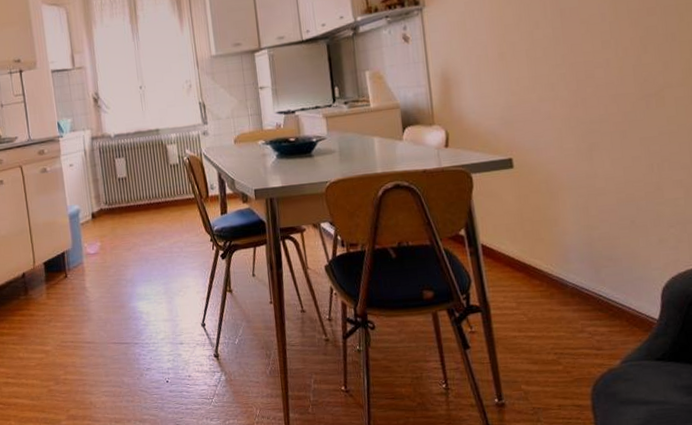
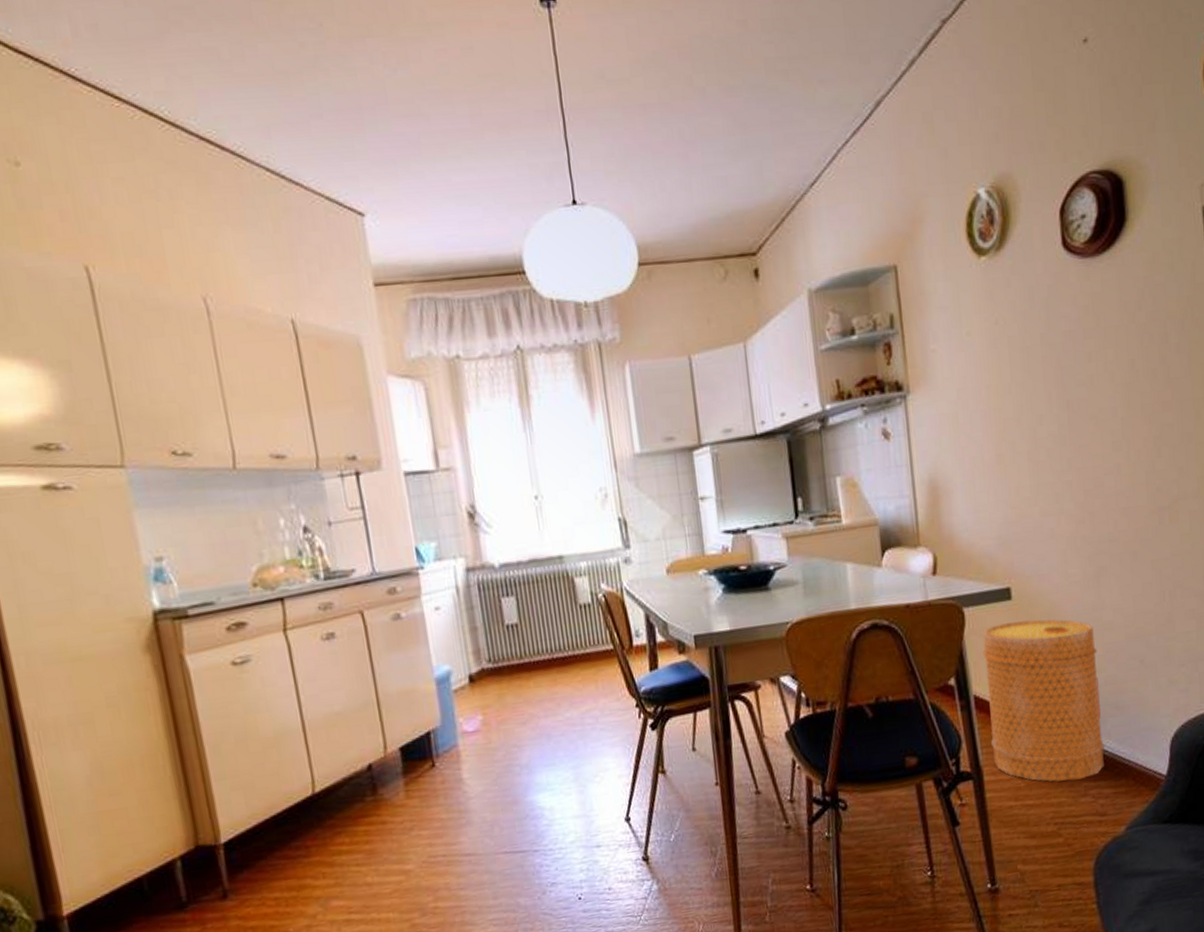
basket: none [488,184,599,319] -> present [982,619,1104,782]

